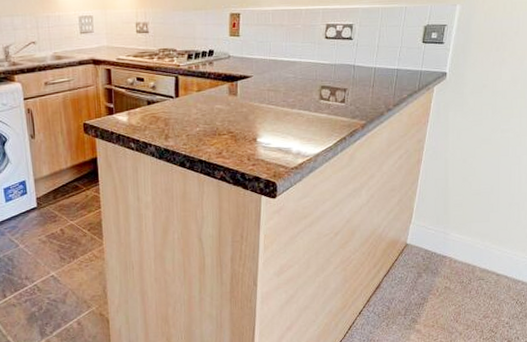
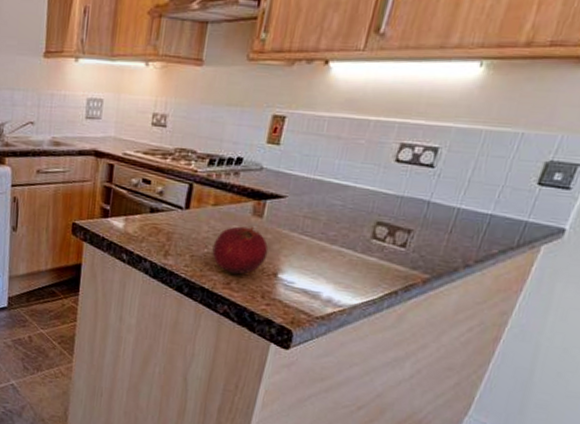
fruit: none [203,103,246,145] -> present [212,226,269,275]

